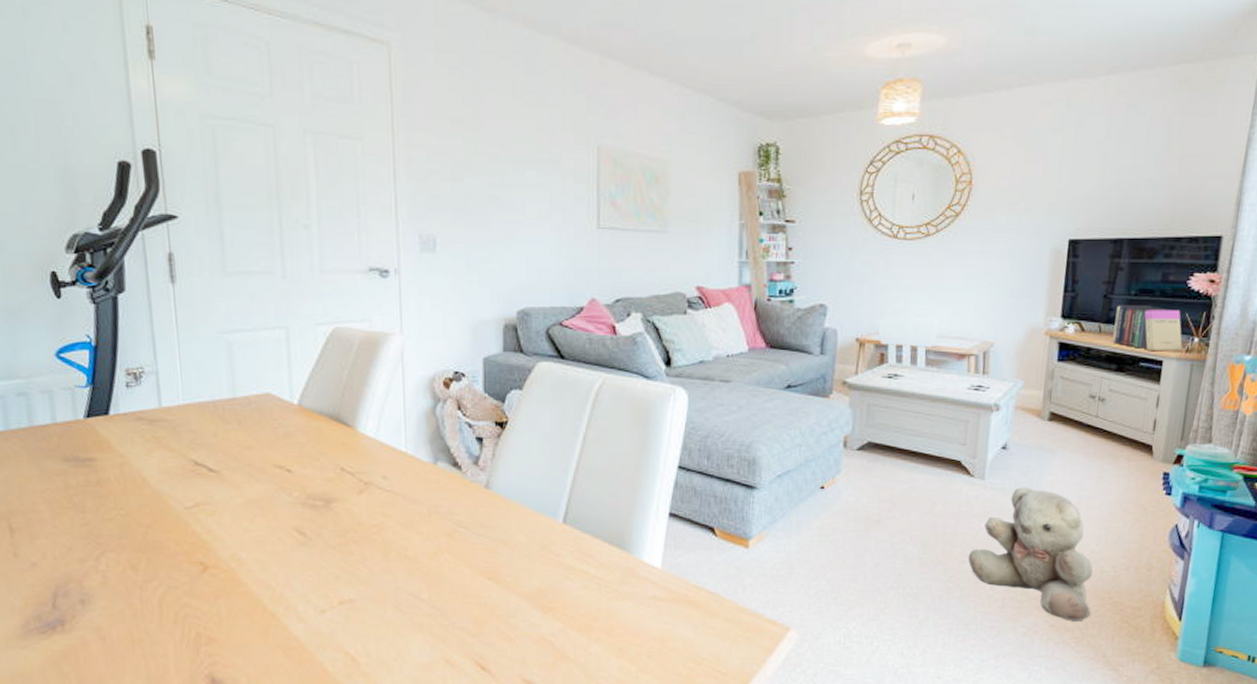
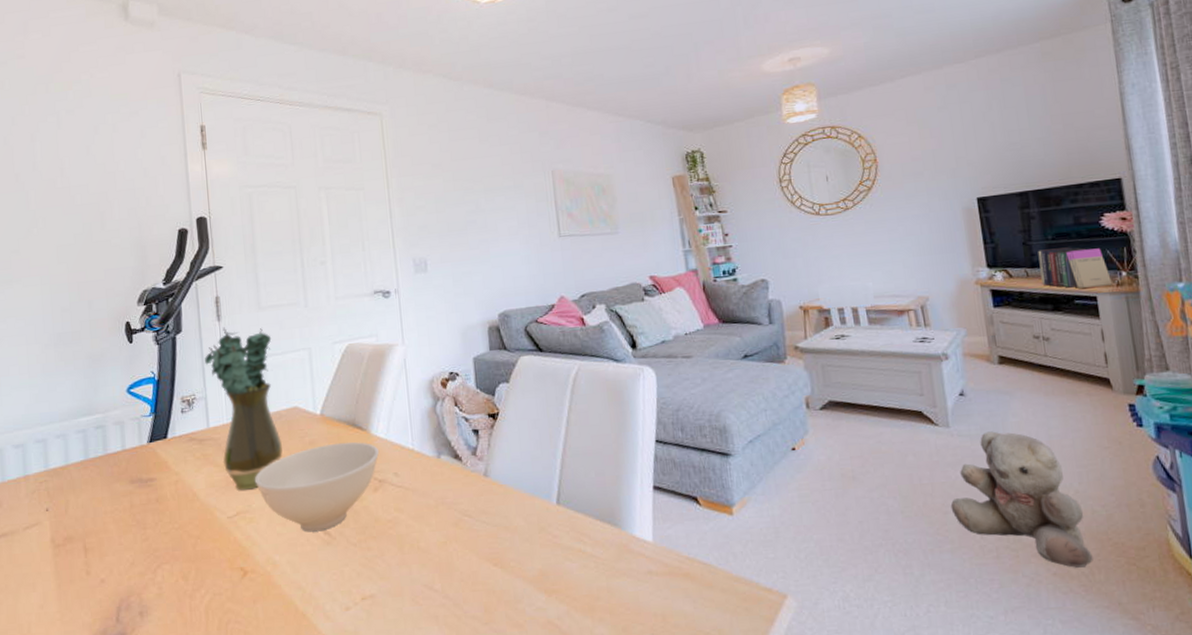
vase: none [154,291,251,480] -> present [204,327,283,490]
bowl: none [217,438,367,531] -> present [254,442,380,532]

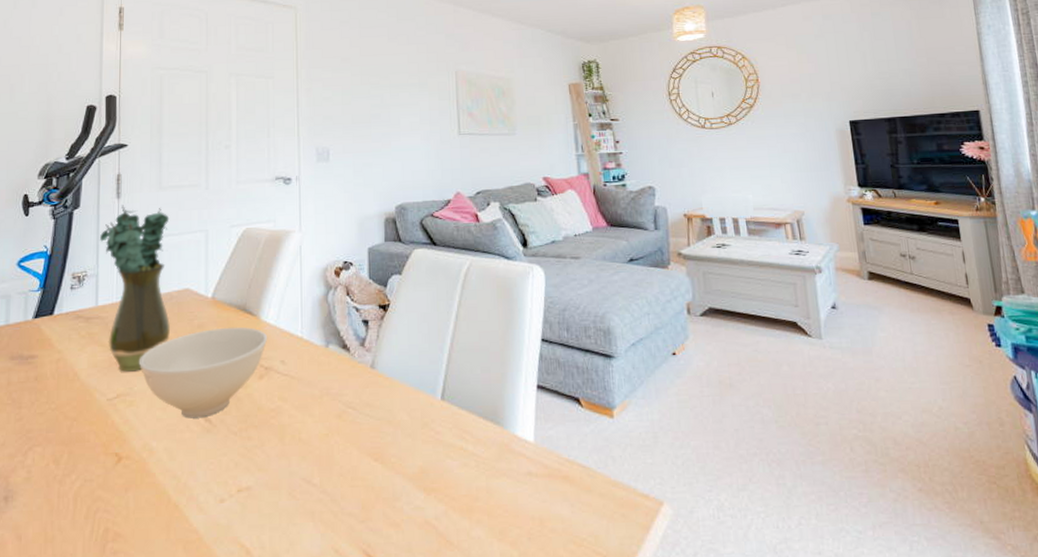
teddy bear: present [950,431,1093,568] -> none [822,345,956,484]
books: present [1038,247,1112,288] -> none [904,172,972,211]

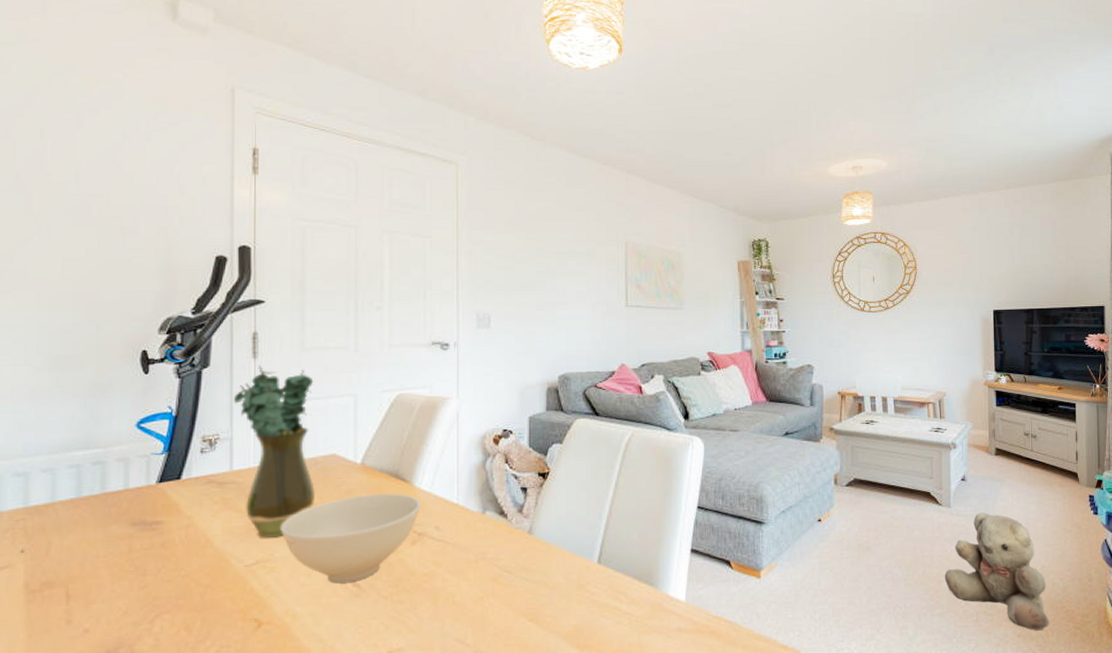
teddy bear: none [822,345,956,484] -> present [944,512,1049,631]

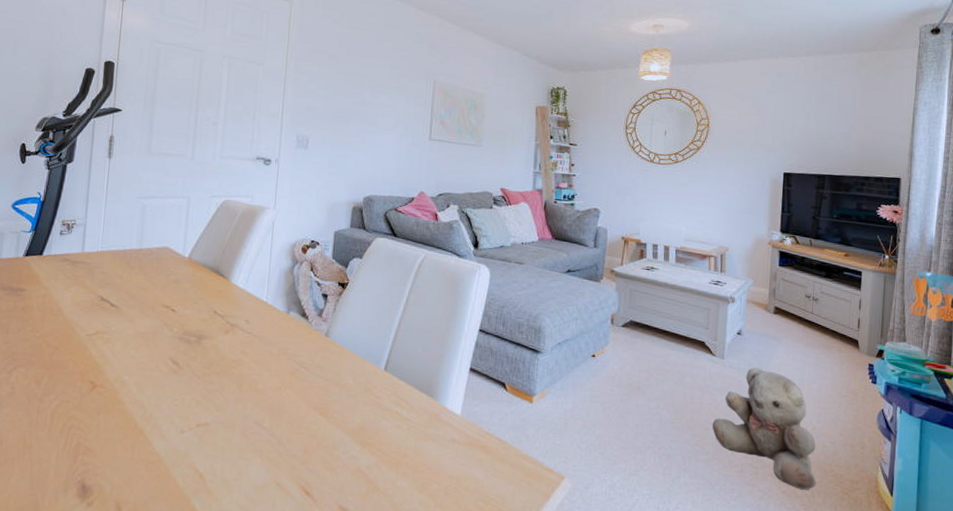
vase: present [233,365,315,538] -> none [89,164,156,313]
bowl: present [280,493,422,584] -> none [117,285,236,361]

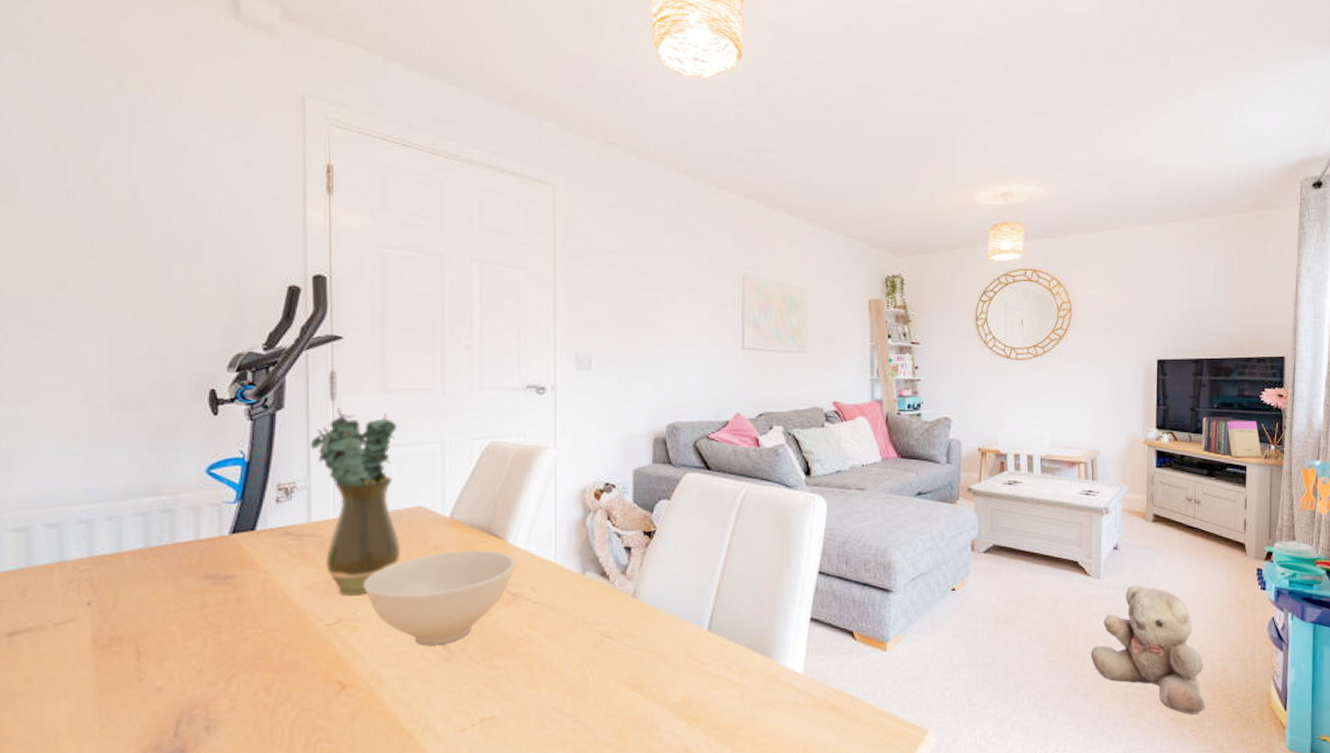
vase: none [89,164,156,313] -> present [310,408,400,595]
bowl: none [117,285,236,361] -> present [363,550,516,646]
books: none [821,225,876,265] -> present [1202,417,1261,458]

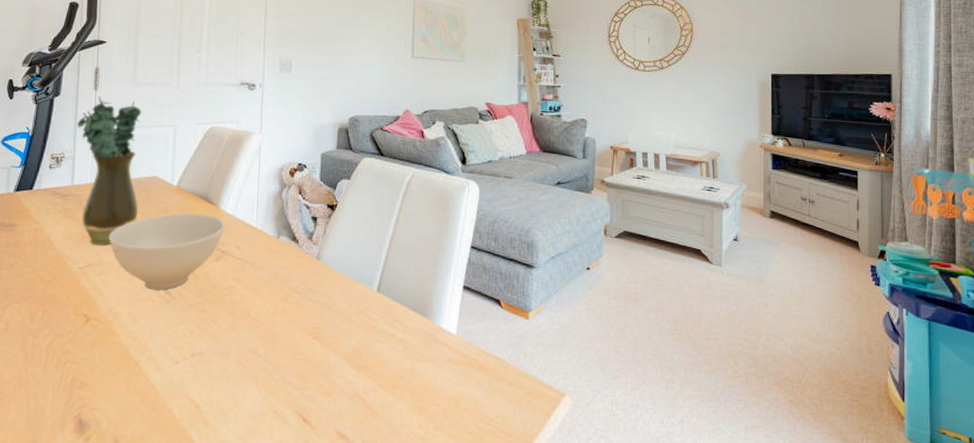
teddy bear: present [1090,585,1206,715] -> none [713,274,824,399]
books: present [1202,417,1261,458] -> none [815,126,872,164]

